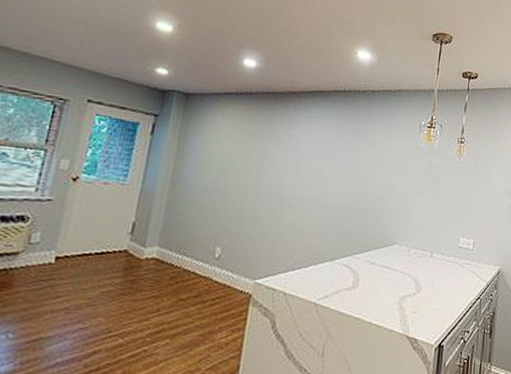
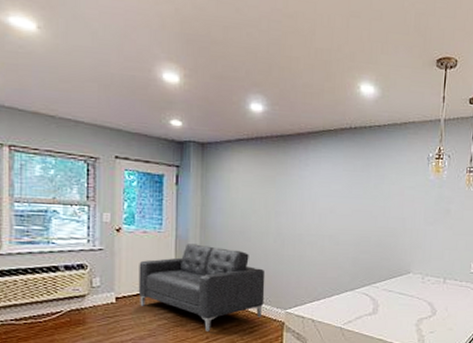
sofa: none [83,199,237,302] -> present [138,244,265,332]

